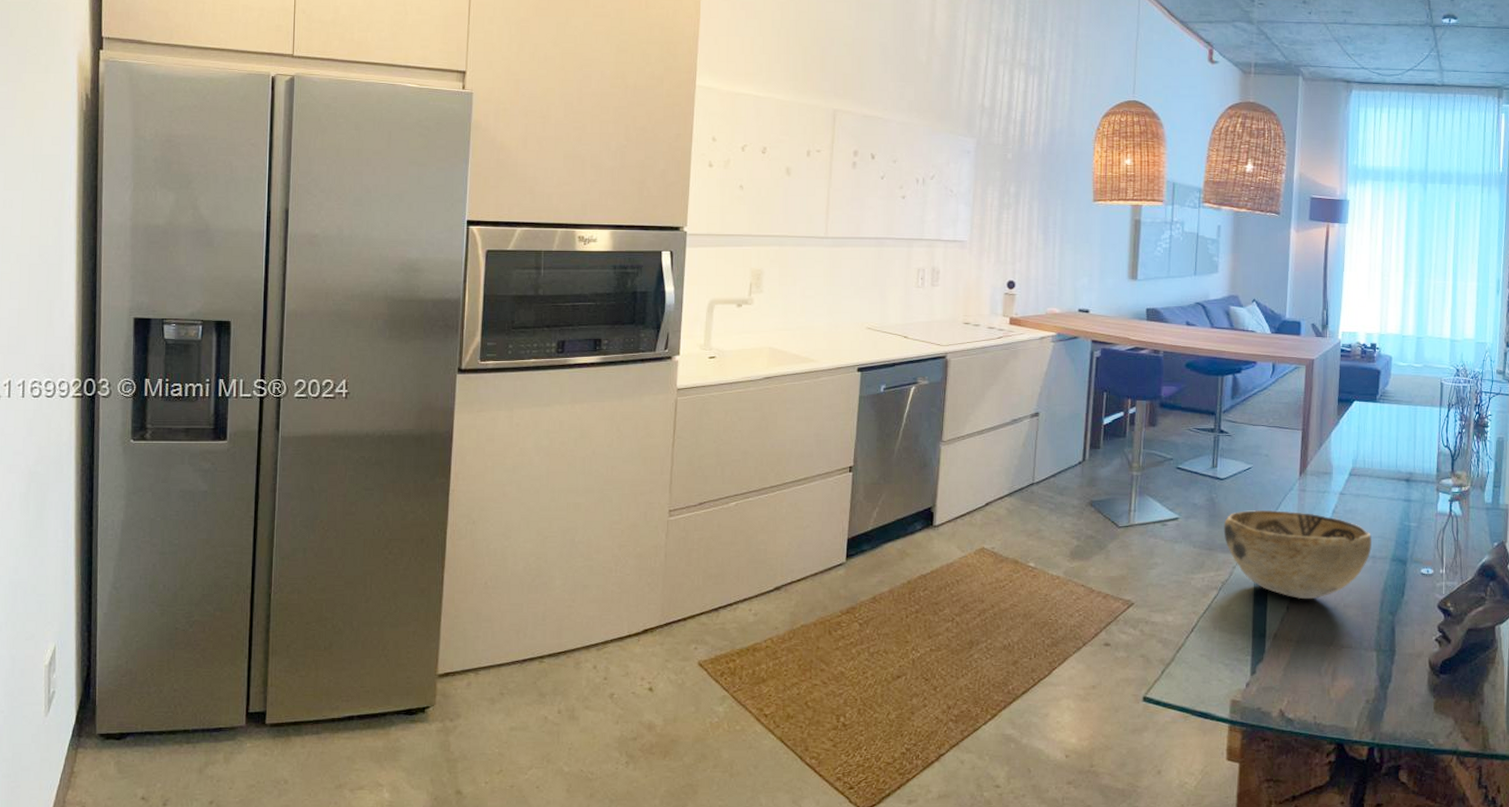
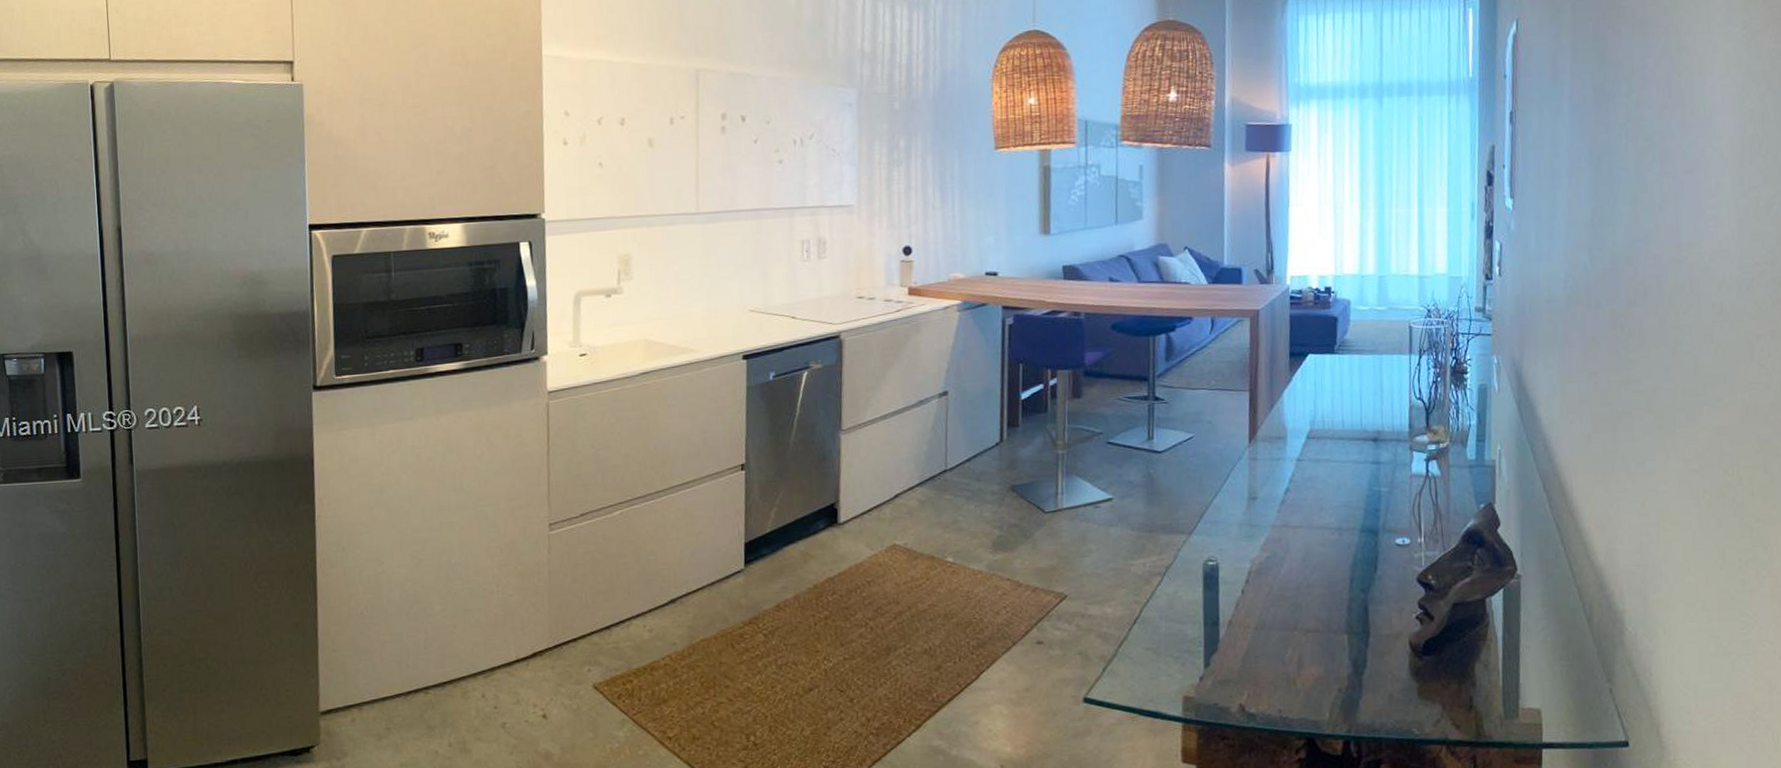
decorative bowl: present [1223,510,1372,599] -> none [1164,483,1337,580]

